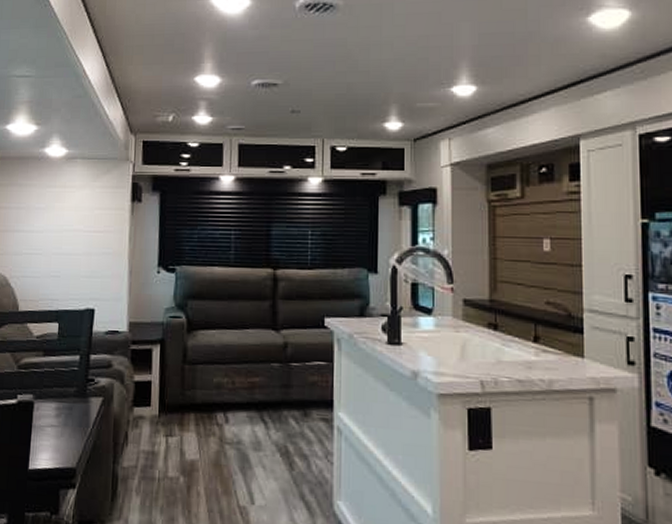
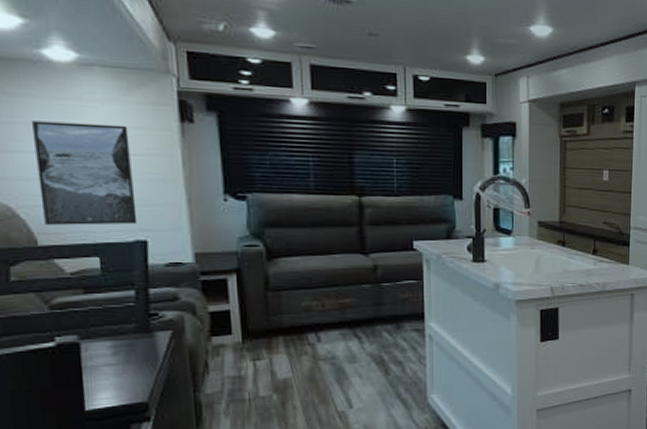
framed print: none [26,205,93,294] -> present [31,120,138,225]

